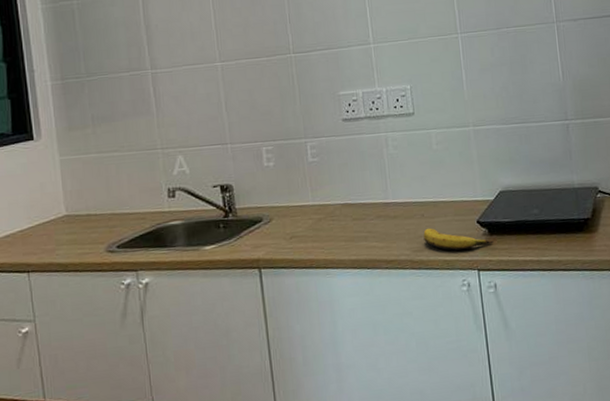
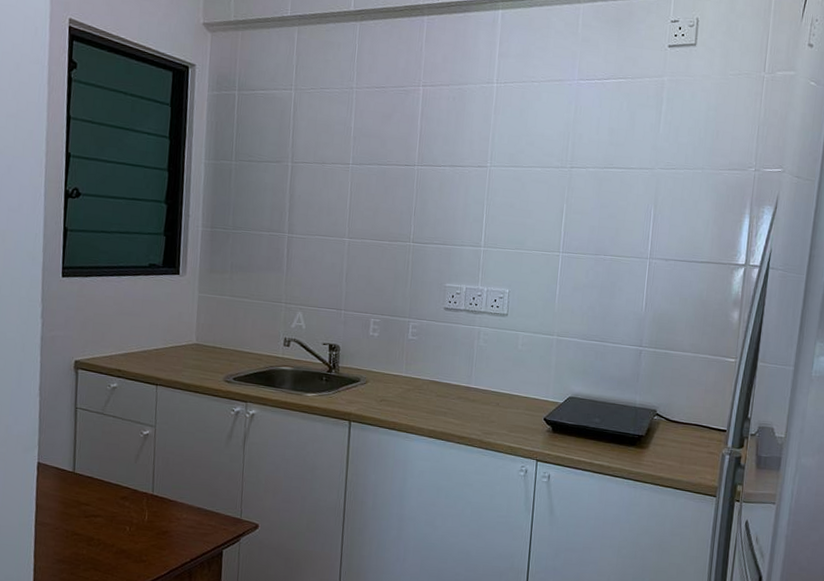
banana: present [423,228,495,251] -> none [495,415,556,441]

